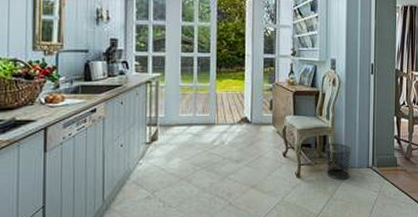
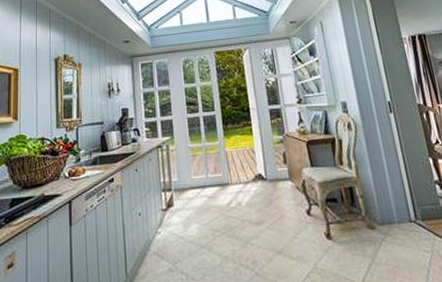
waste bin: present [324,143,353,181] -> none [352,194,391,240]

